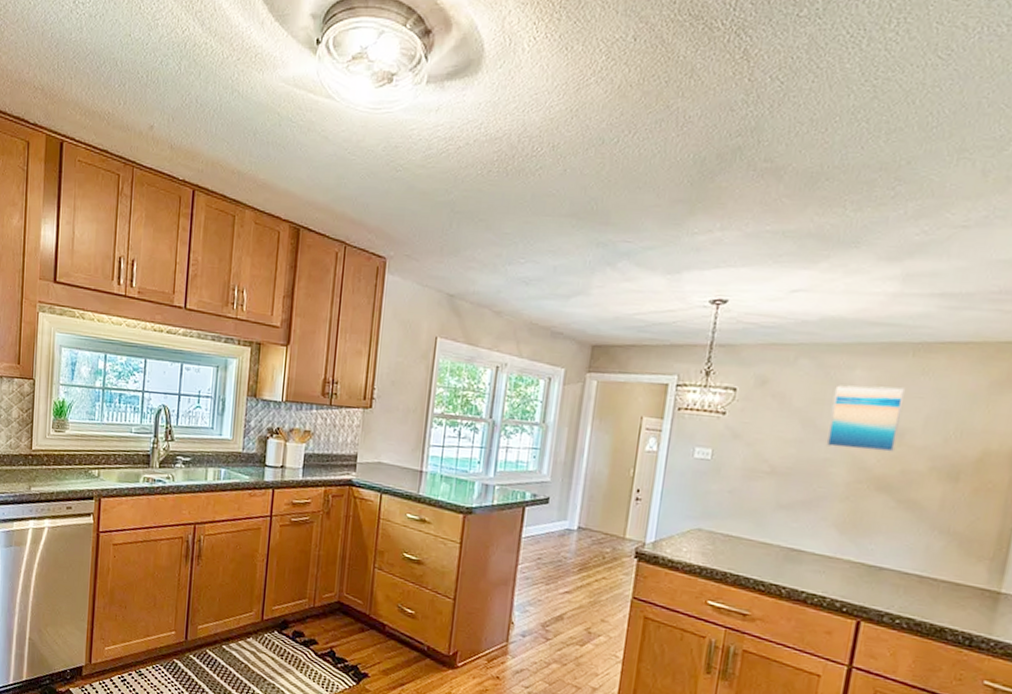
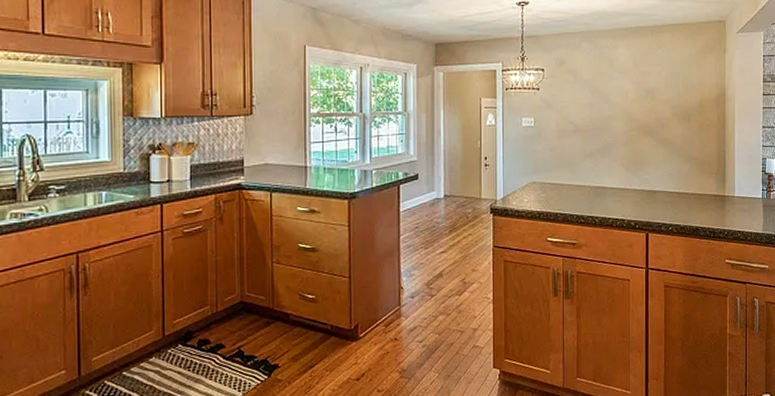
wall art: present [825,385,906,452] -> none [608,58,651,106]

